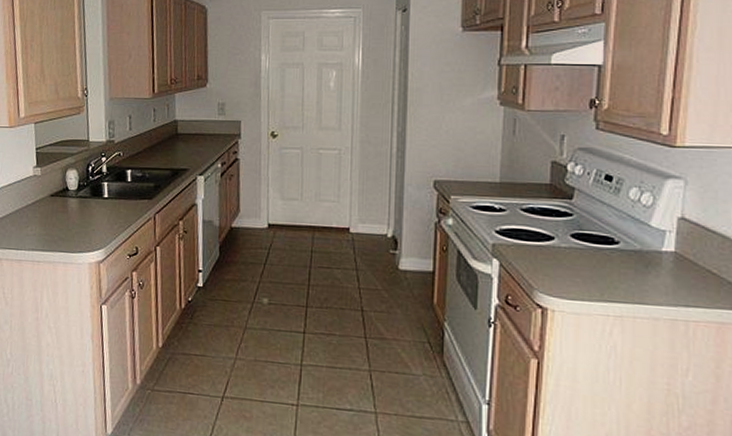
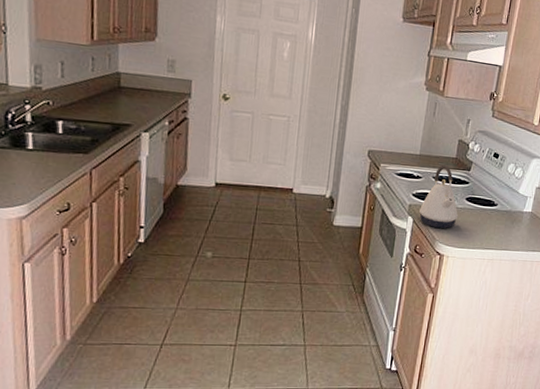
kettle: none [507,193,563,275] -> present [419,164,459,229]

